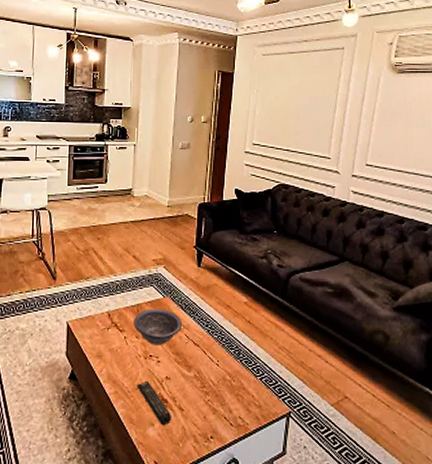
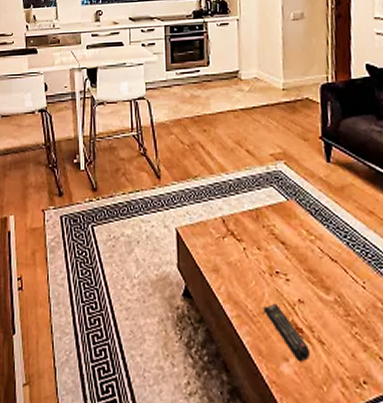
decorative bowl: present [134,308,183,346] -> none [253,213,314,260]

